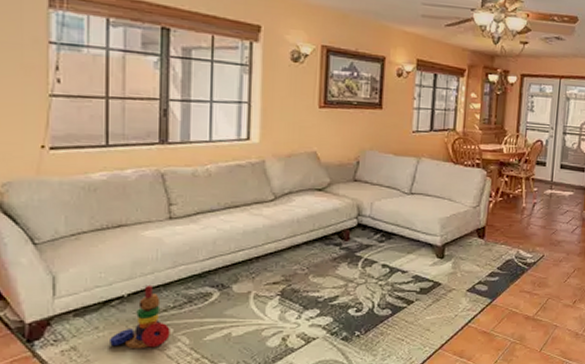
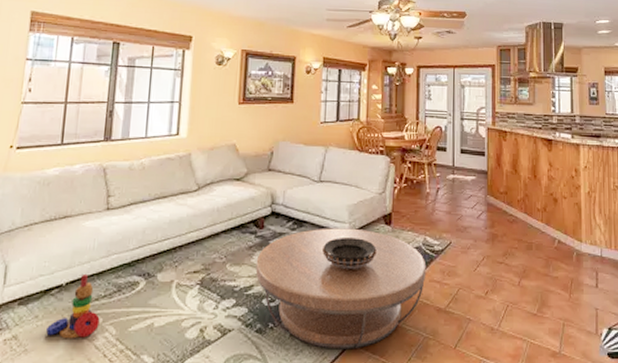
coffee table: none [341,240,518,354] -> present [255,228,427,349]
decorative bowl: none [412,250,468,280] -> present [322,238,377,269]

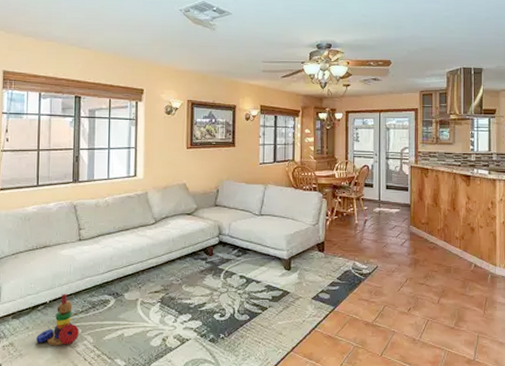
coffee table: present [255,228,427,349] -> none [207,255,356,356]
decorative bowl: present [322,238,377,269] -> none [264,263,312,289]

